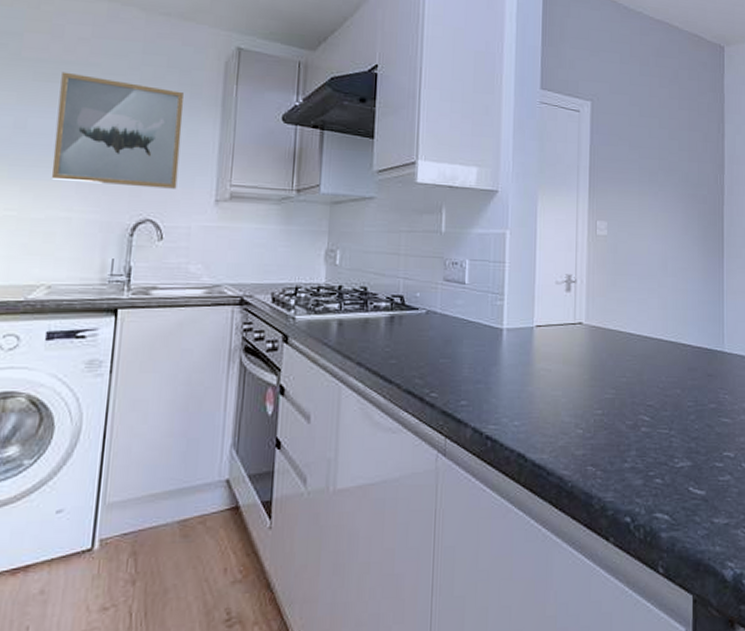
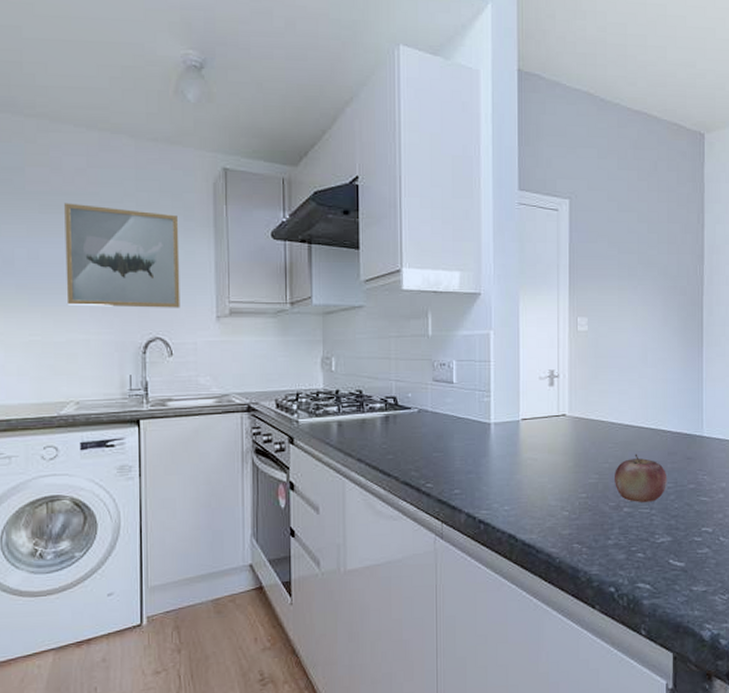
apple: none [632,368,688,422] -> present [615,453,668,502]

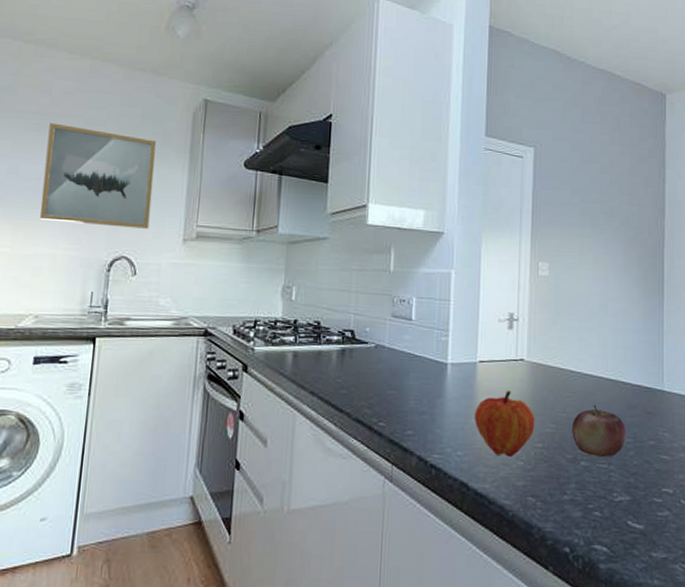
fruit: none [520,445,578,508] -> present [475,390,535,457]

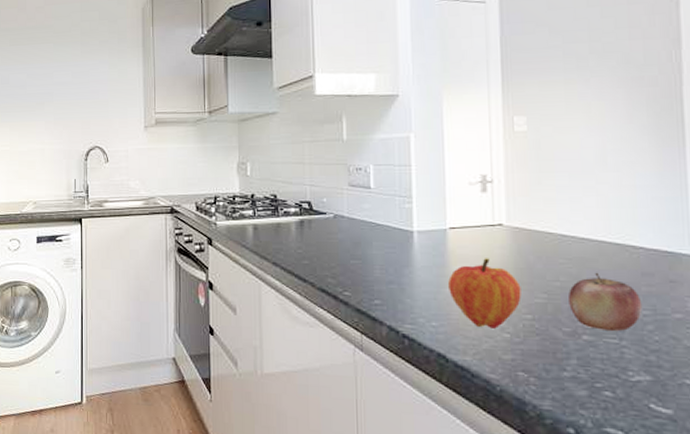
wall art: present [39,122,156,229] -> none [28,35,115,121]

